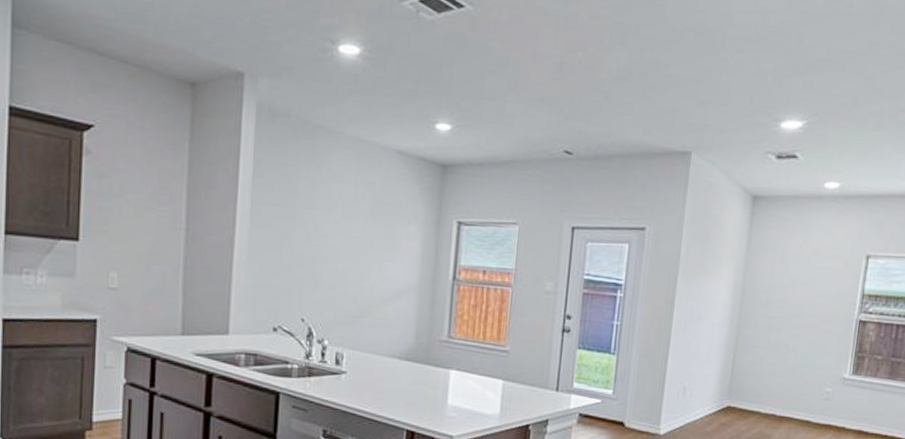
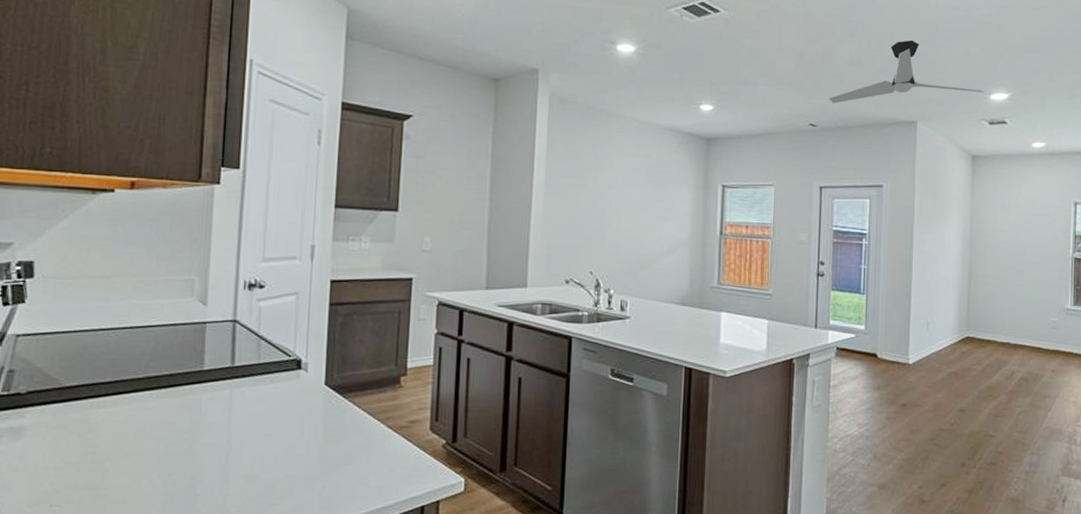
ceiling fan: none [589,50,774,128] -> present [829,40,984,104]

